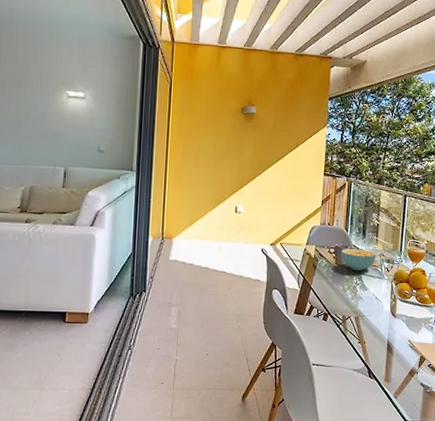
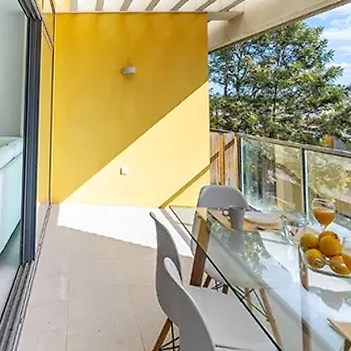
cereal bowl: present [341,248,376,271] -> none [237,209,277,236]

